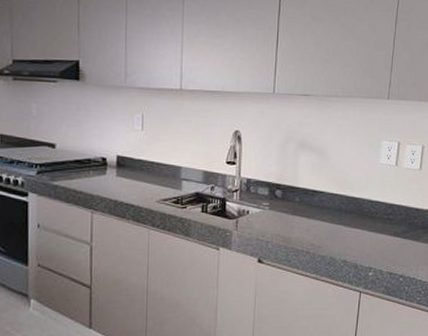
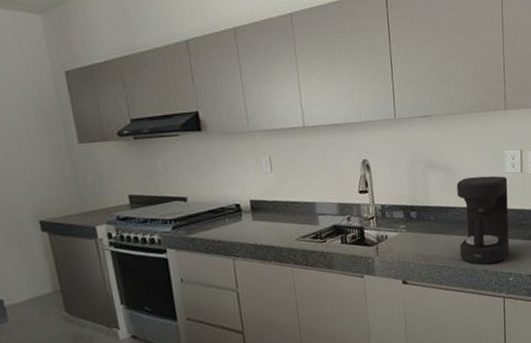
coffee maker: none [321,164,381,255] -> present [456,175,510,265]

